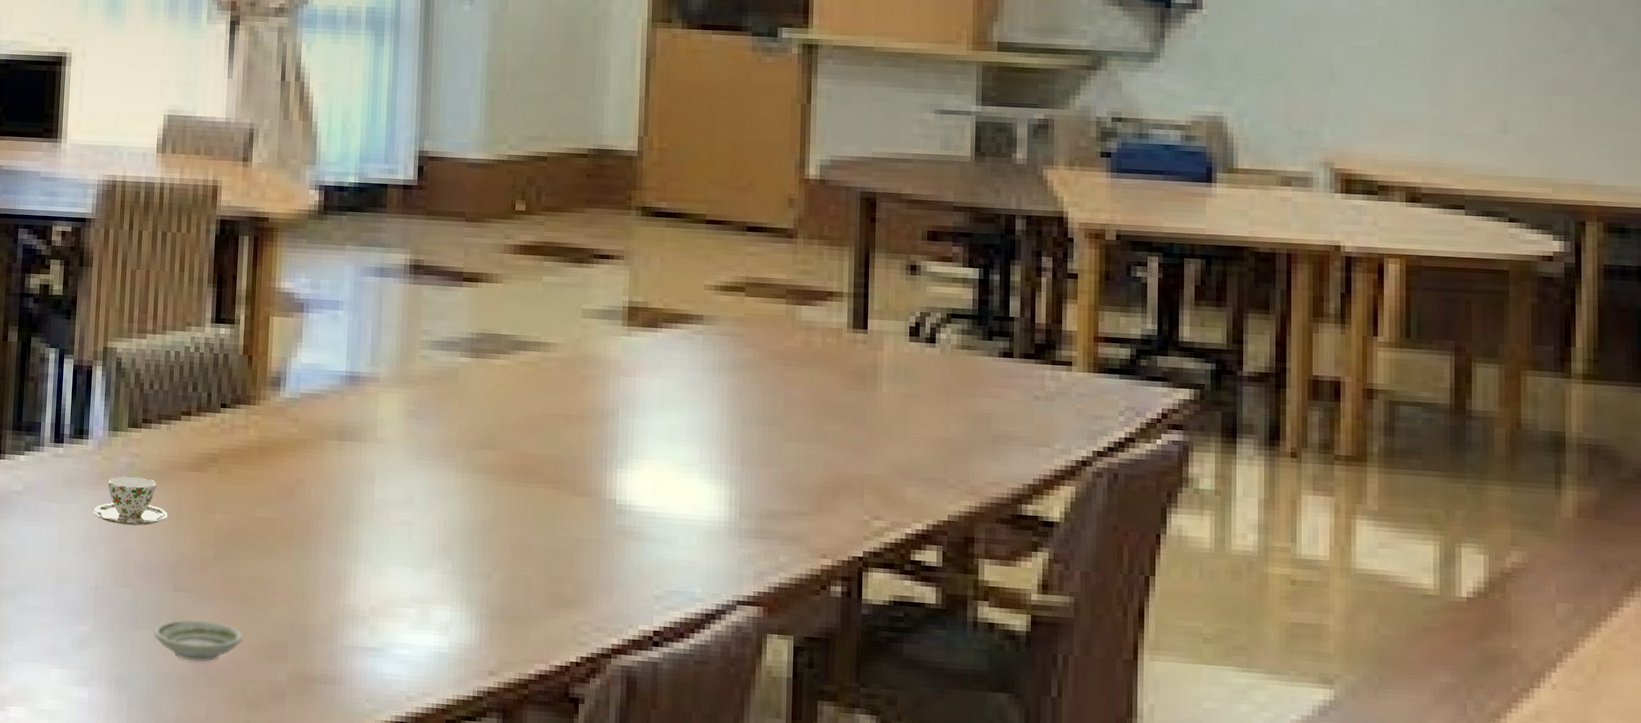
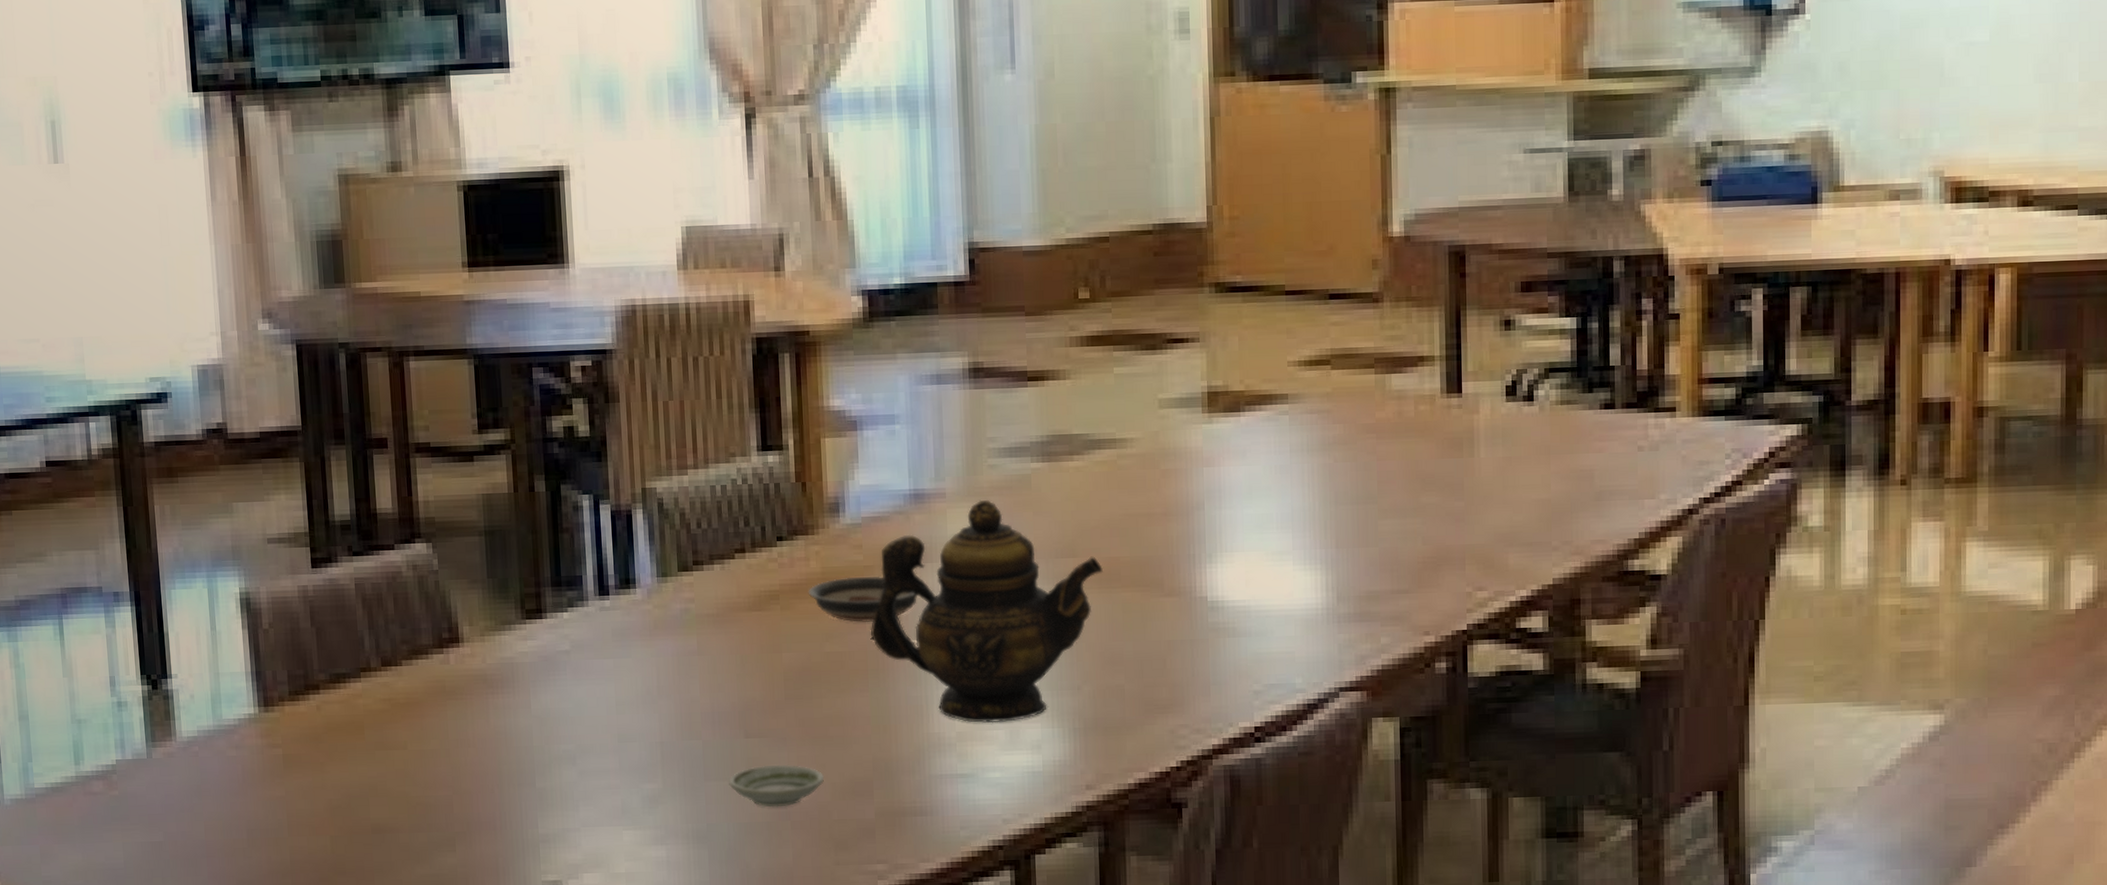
teacup: present [92,475,169,526] -> none [648,622,732,674]
saucer: none [244,447,346,492] -> present [808,575,918,623]
teapot: none [298,387,520,601] -> present [870,499,1103,723]

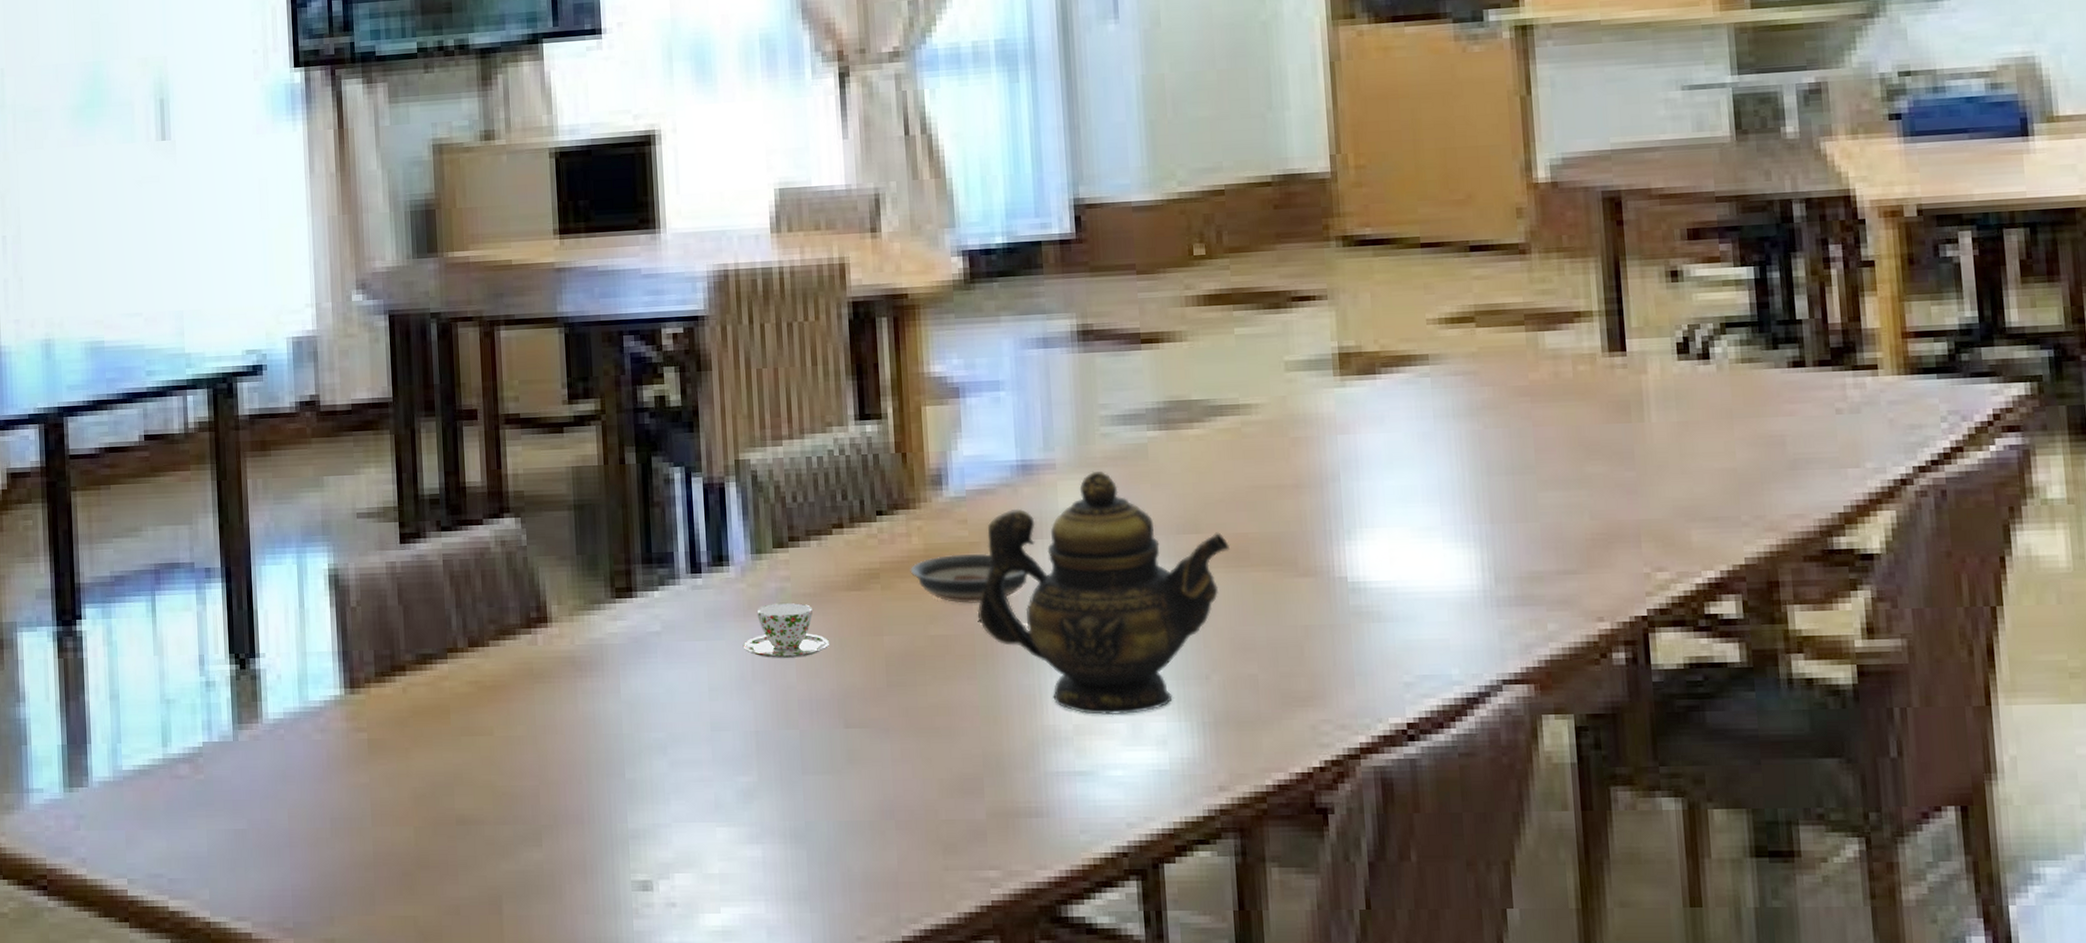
teacup: none [648,622,732,674] -> present [742,602,830,658]
saucer: present [728,764,824,808] -> none [827,757,930,805]

